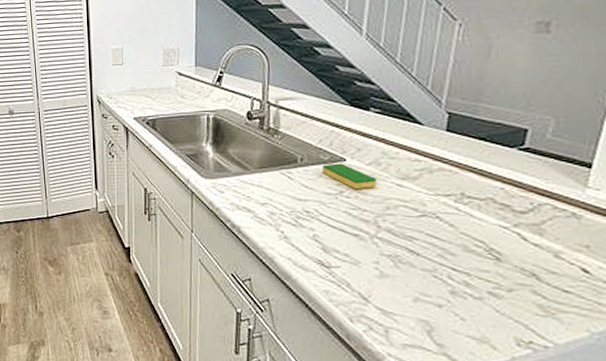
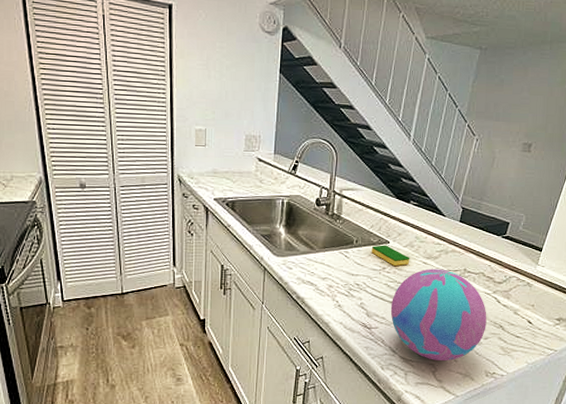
decorative ball: none [355,192,508,319] -> present [390,268,487,361]

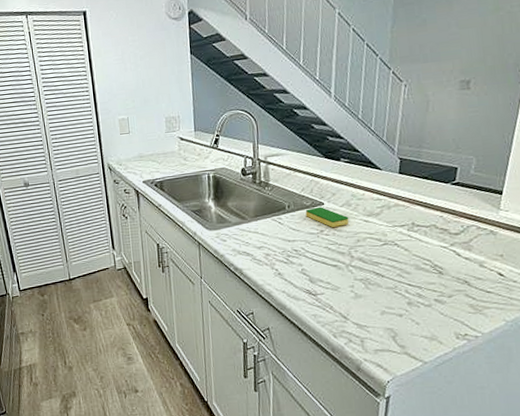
decorative ball: present [390,268,487,361] -> none [334,225,449,325]

